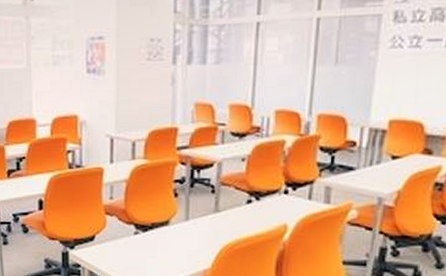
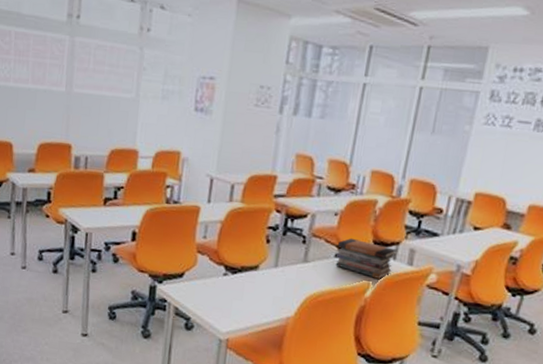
book stack: none [248,182,312,221] -> present [335,238,397,279]

